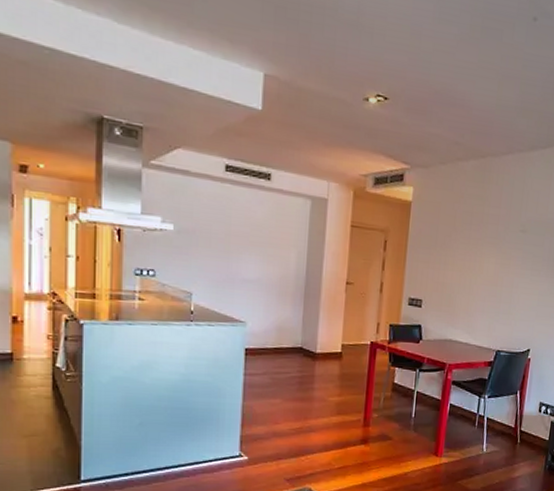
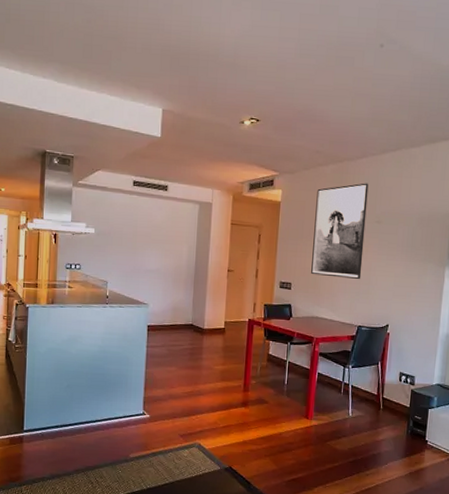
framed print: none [445,184,514,297] -> present [311,183,369,279]

